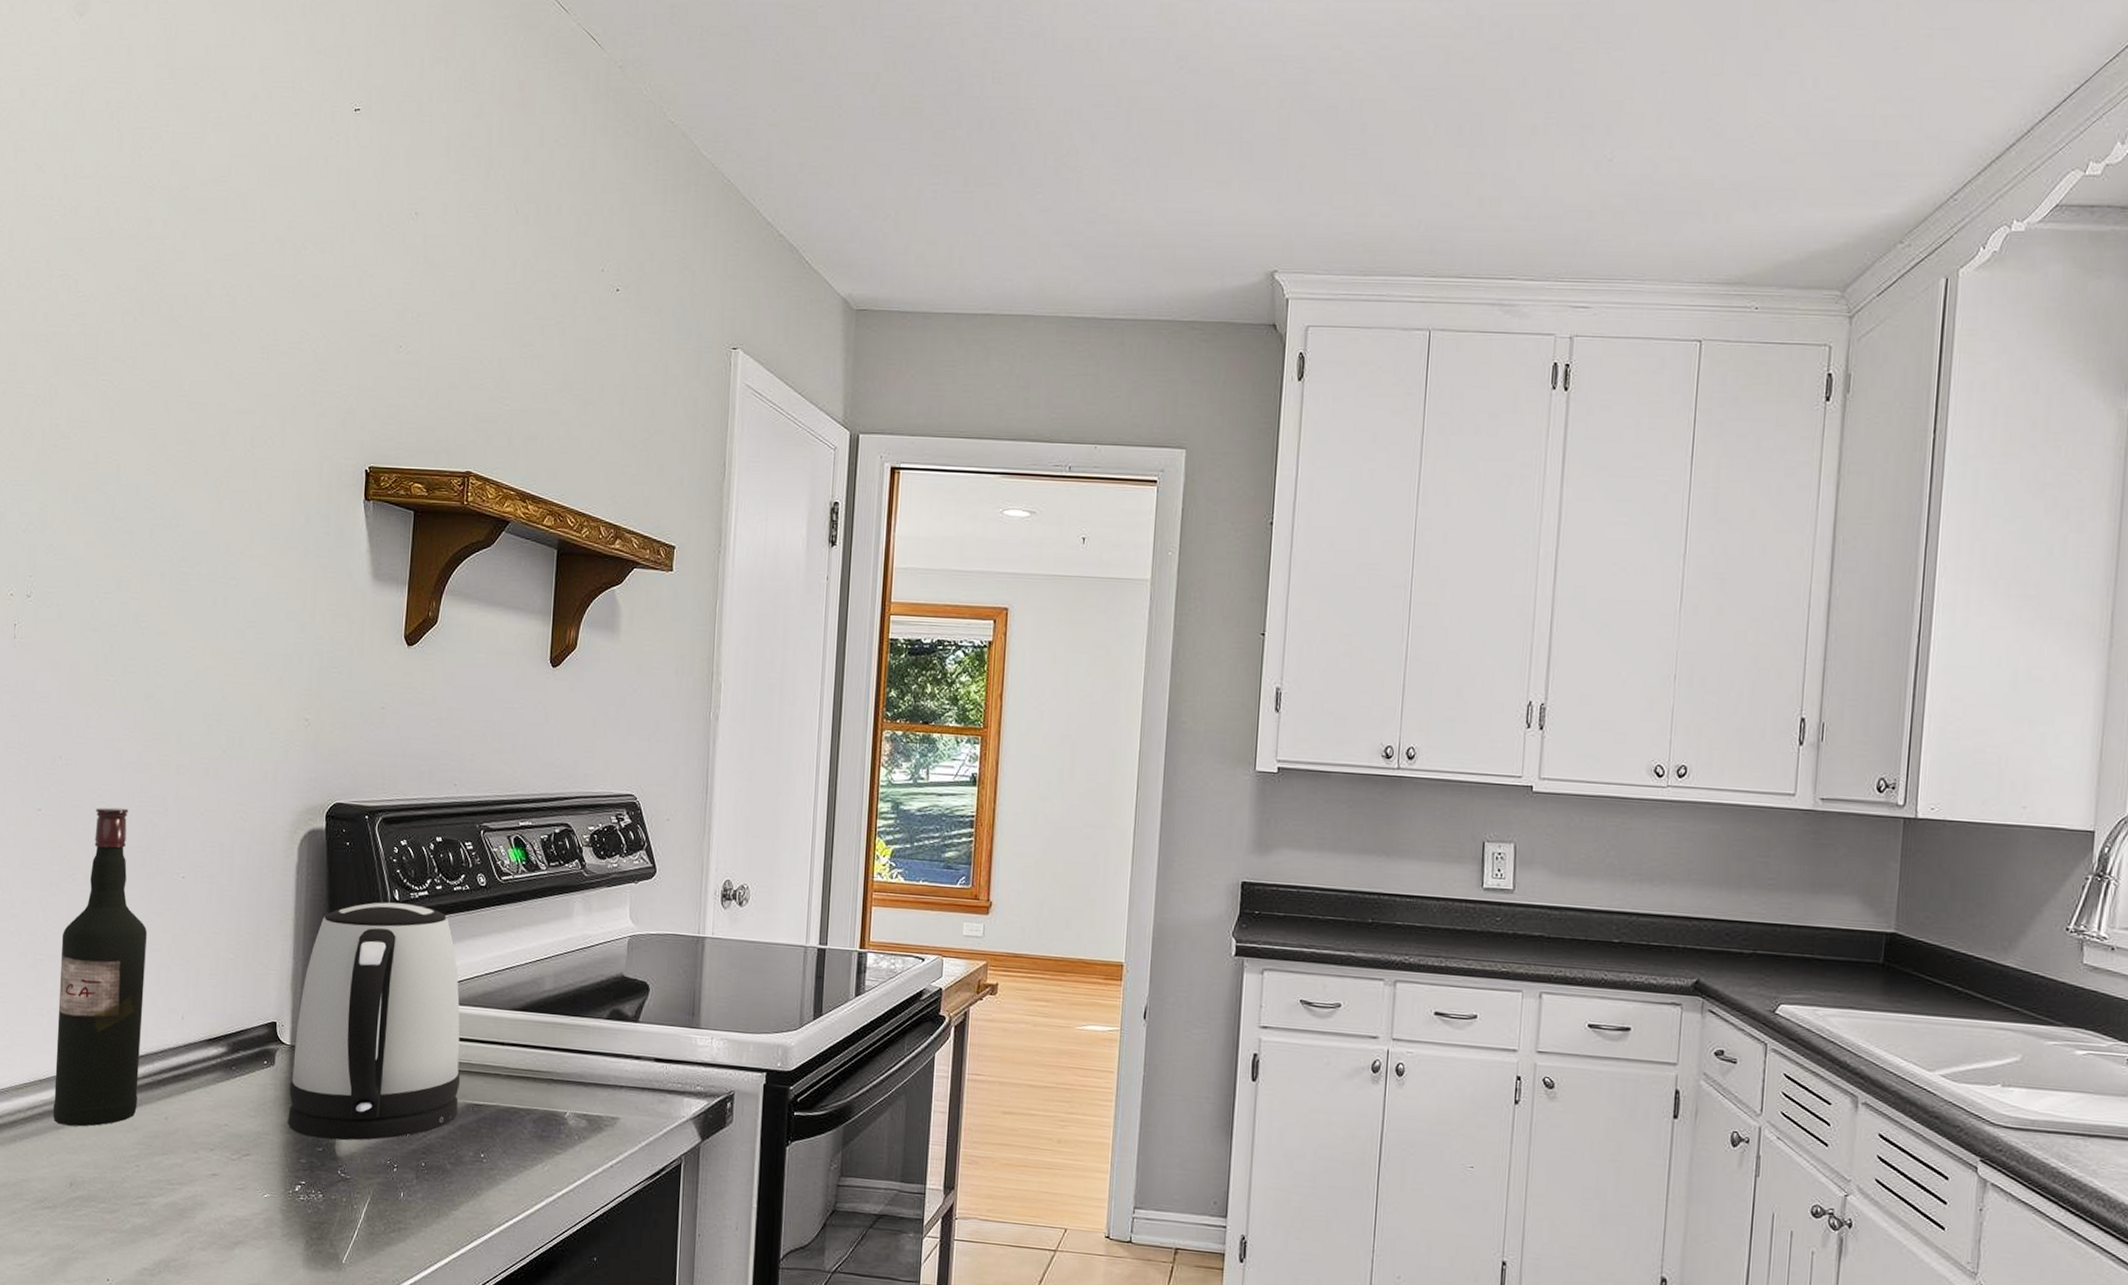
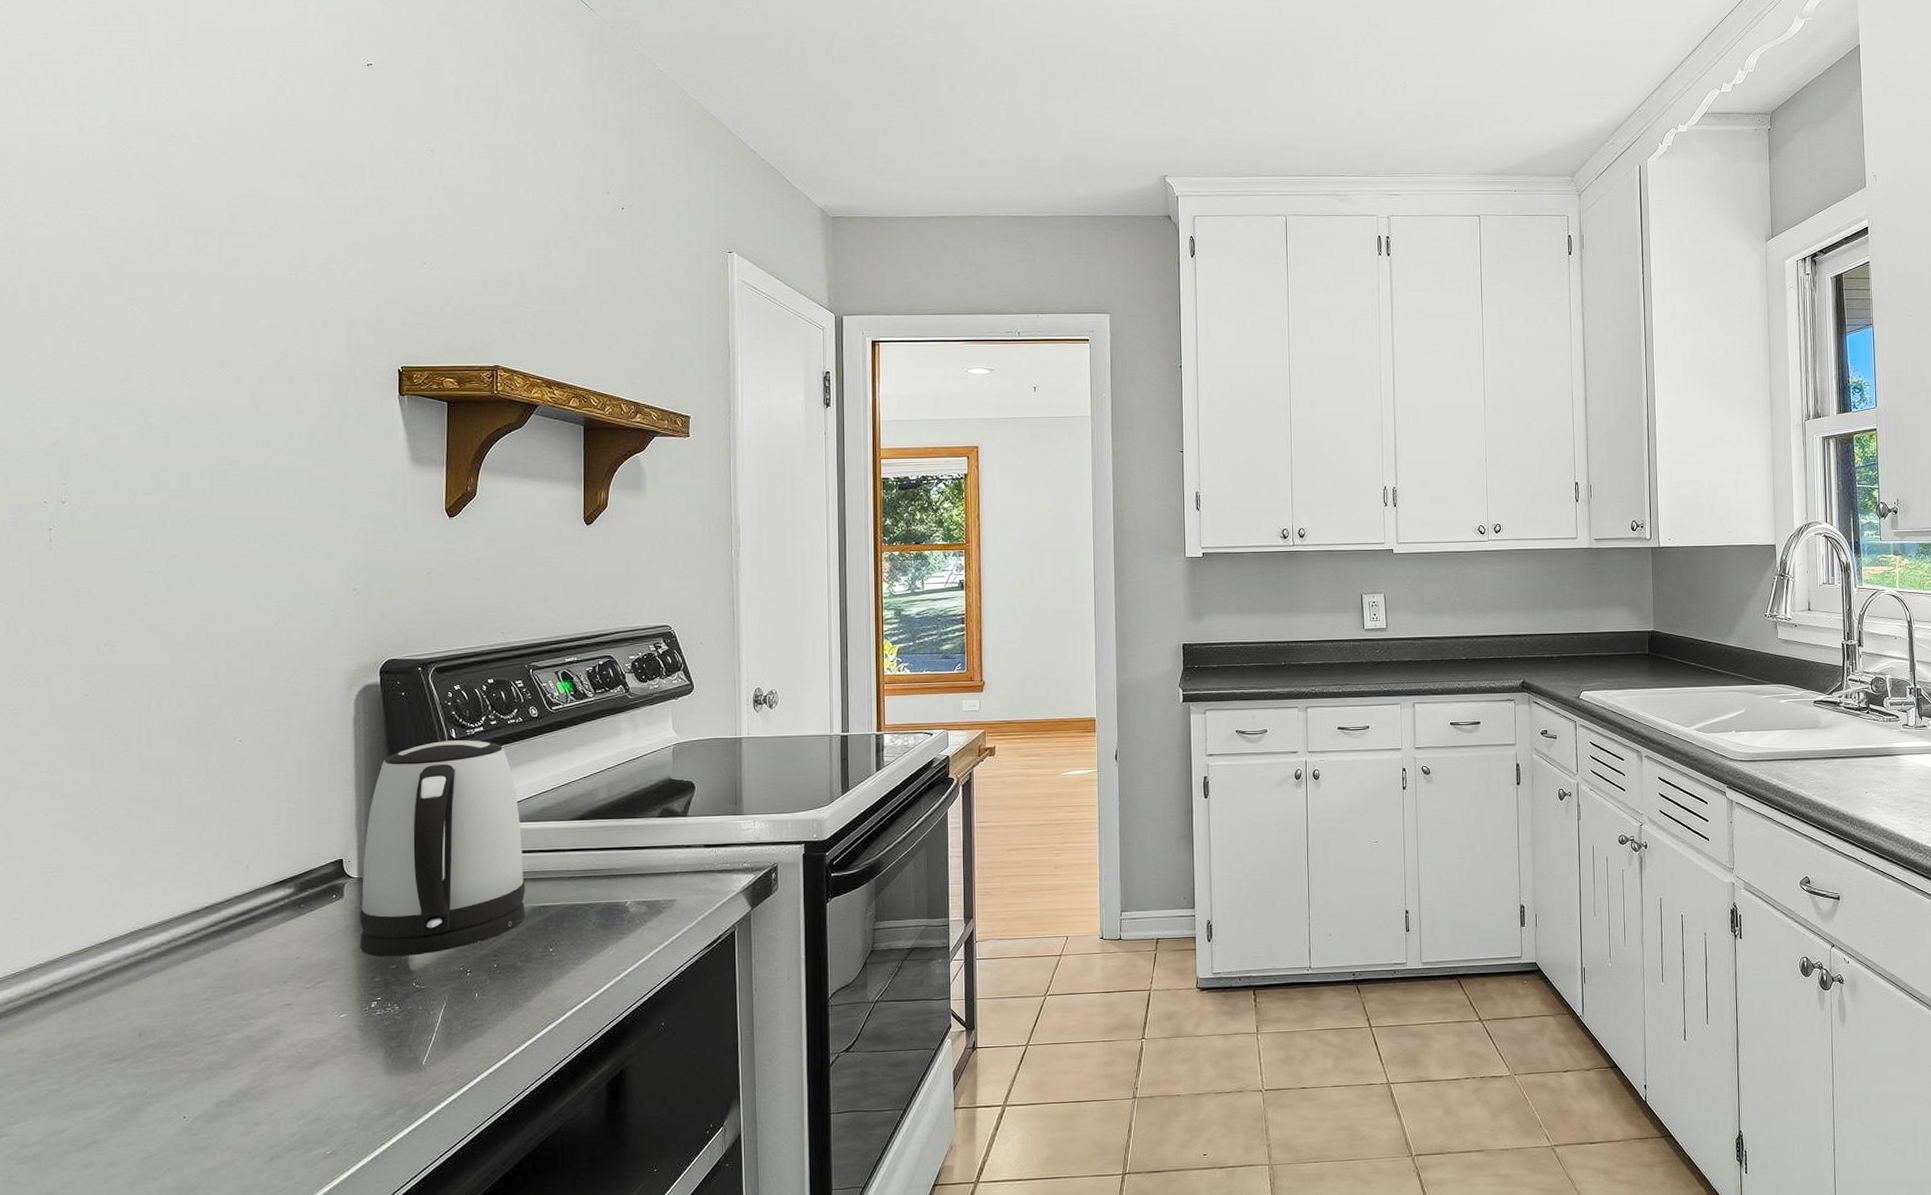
wine bottle: present [53,807,148,1127] -> none [116,685,207,981]

